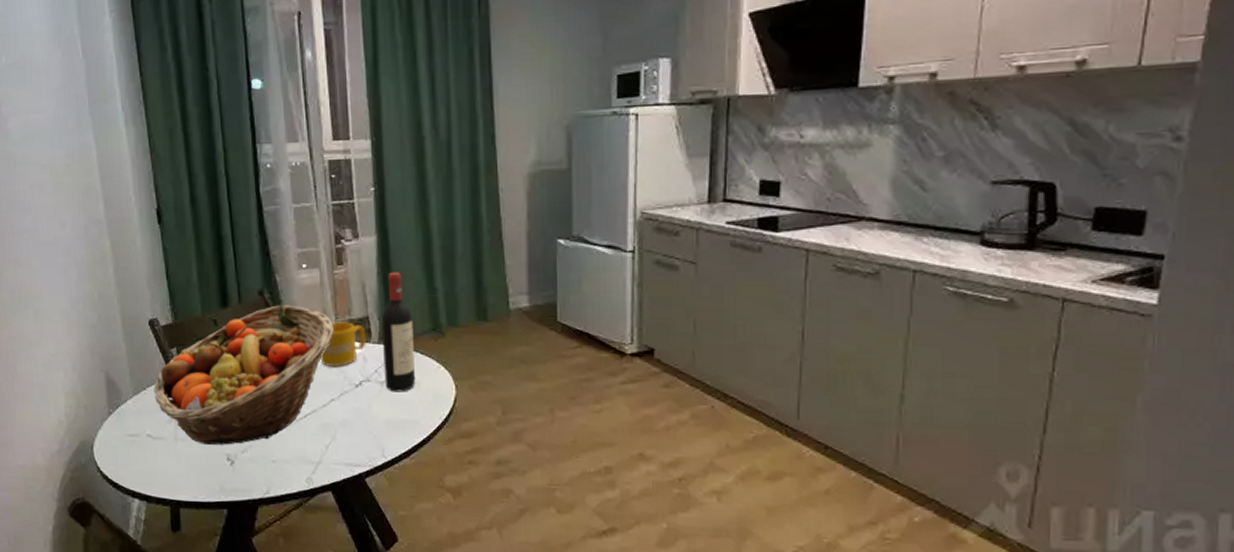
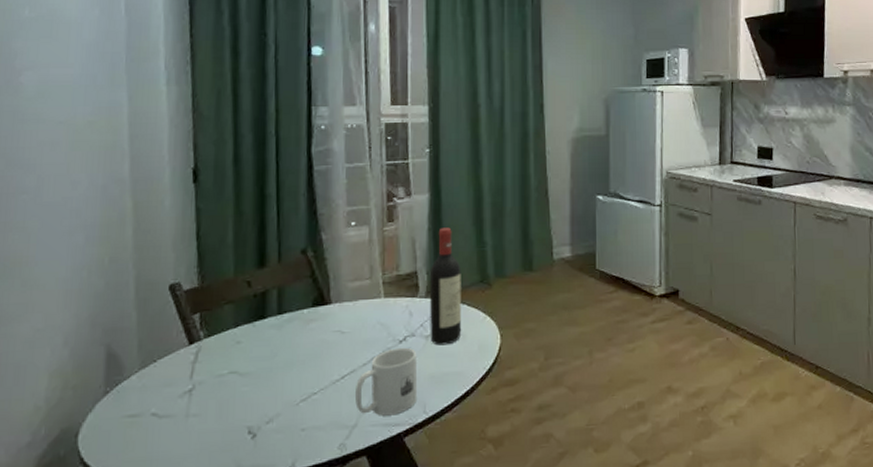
fruit basket: present [153,305,334,445] -> none [166,263,380,419]
mug: none [318,391,376,456] -> present [355,347,418,416]
mug: present [320,322,367,366] -> none [363,277,414,323]

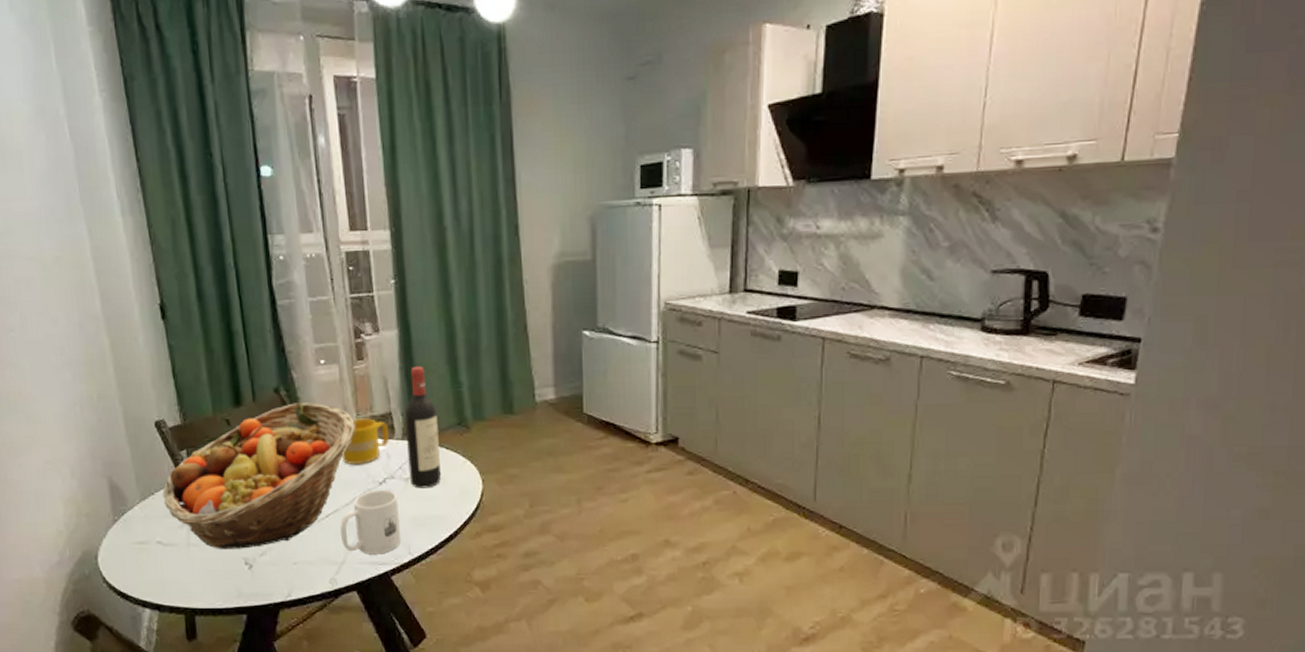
fruit basket: none [166,263,380,419] -> present [162,402,355,549]
mug: none [363,277,414,323] -> present [341,418,390,464]

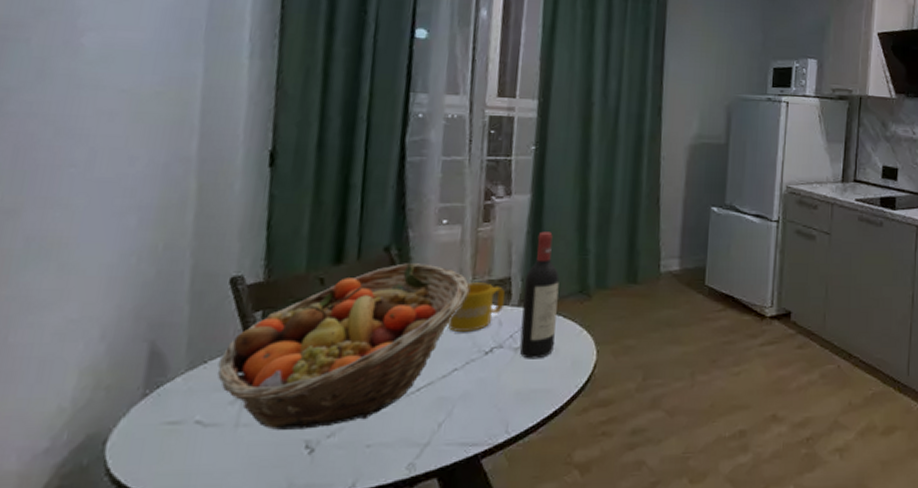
mug: present [340,489,402,555] -> none [430,359,503,434]

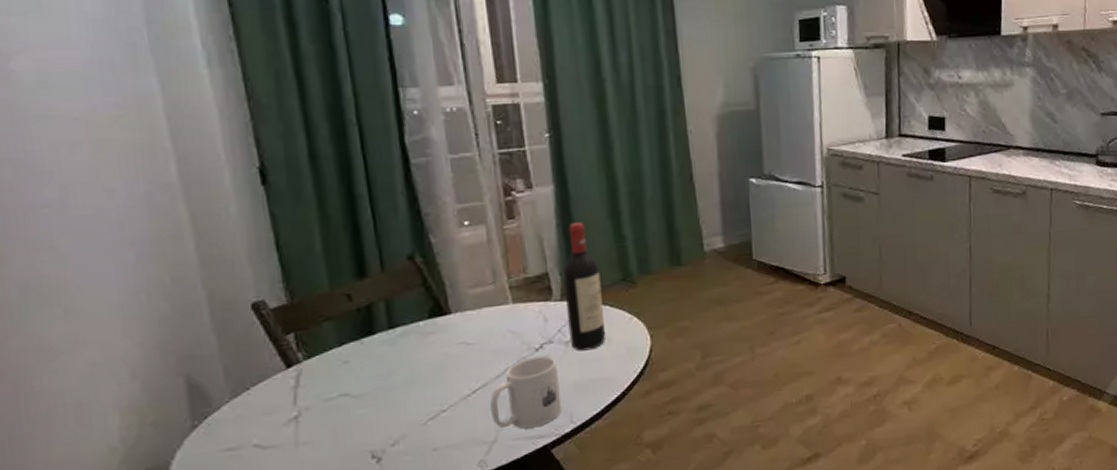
fruit basket: present [218,263,469,430] -> none [261,268,506,445]
mug: none [430,359,503,434] -> present [490,355,563,429]
mug: present [447,282,505,331] -> none [490,281,547,333]

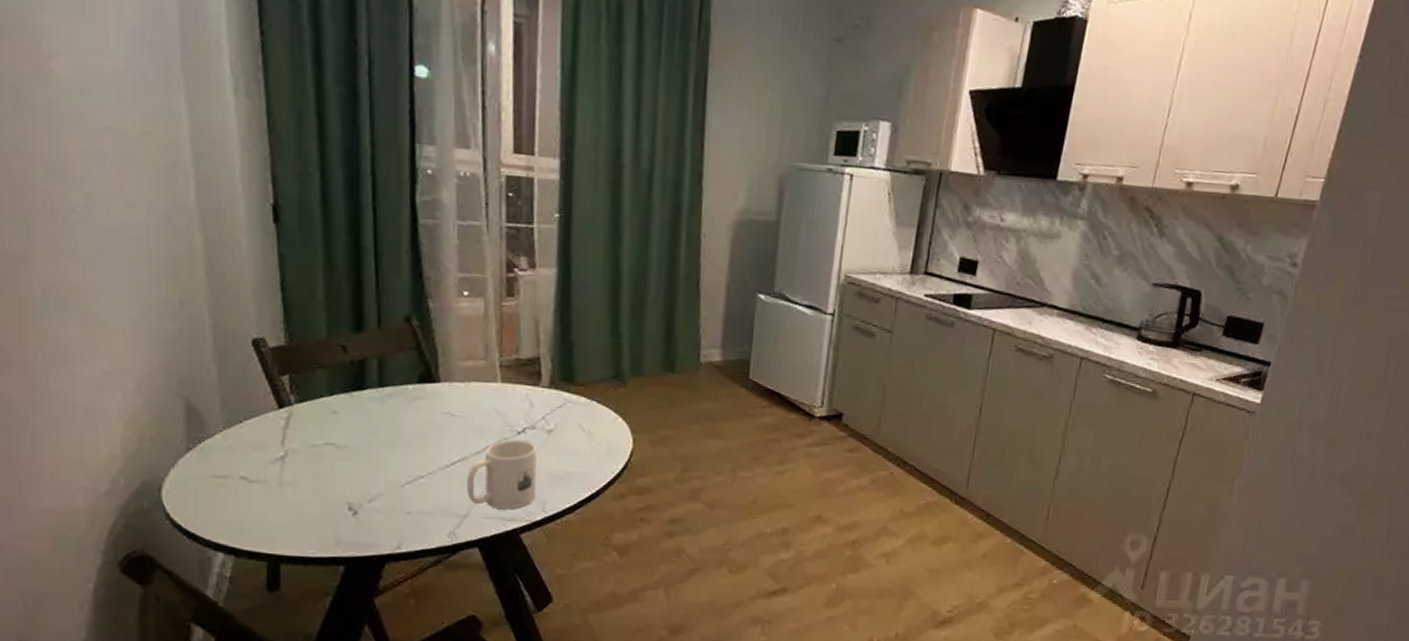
wine bottle: present [562,222,605,351] -> none [552,310,592,443]

